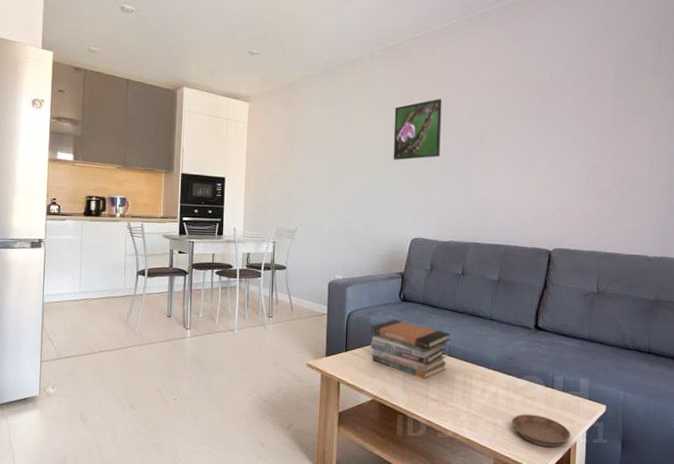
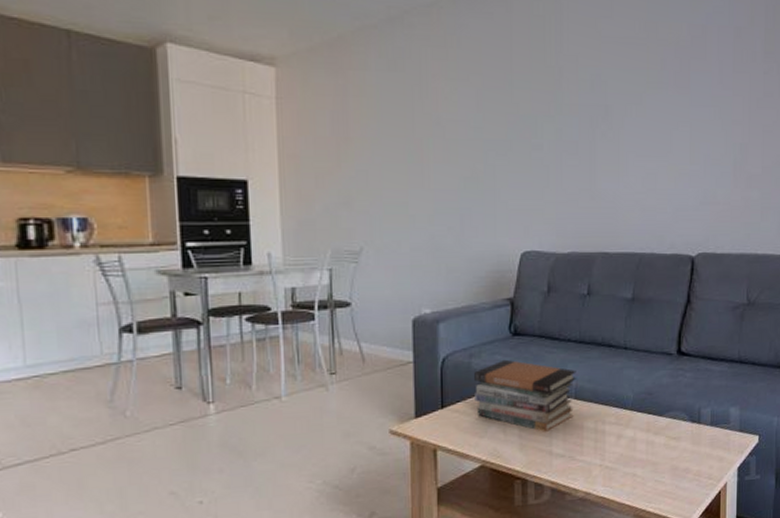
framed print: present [393,99,442,160] -> none [490,61,554,147]
saucer: present [512,414,571,447] -> none [653,457,721,493]

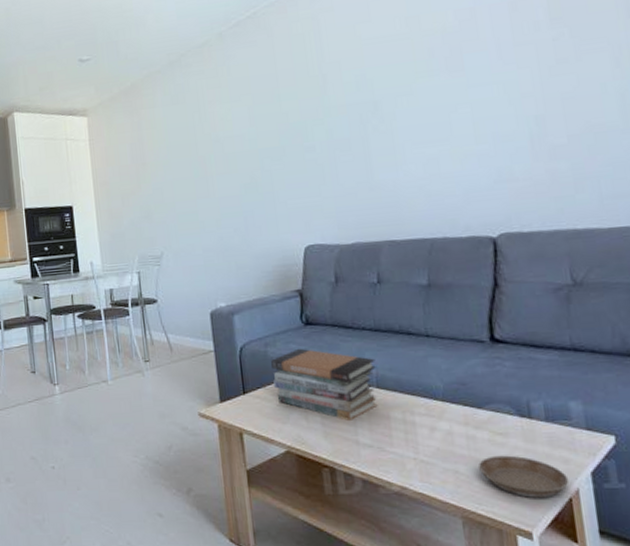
saucer: none [653,457,721,493] -> present [479,455,570,498]

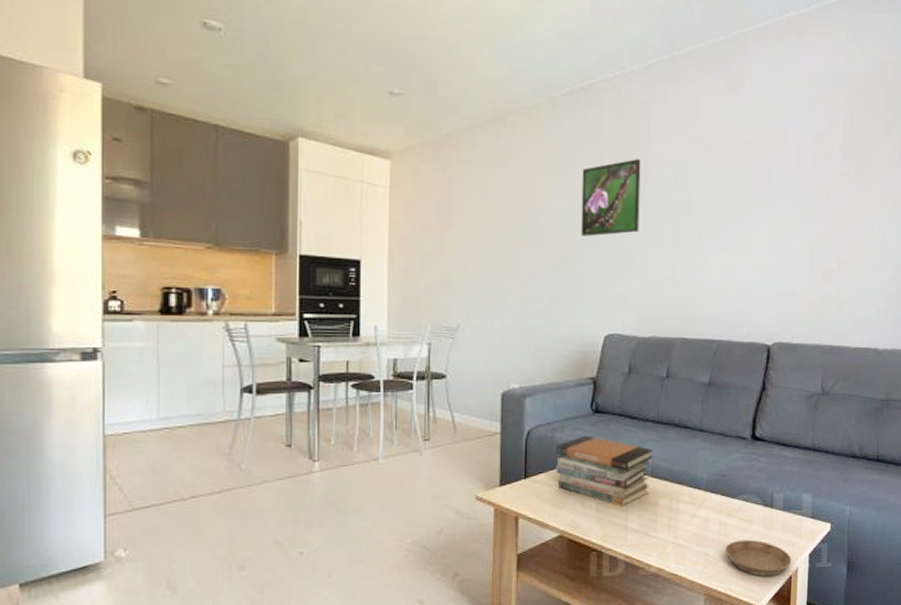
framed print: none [258,71,325,154] -> present [580,159,641,237]

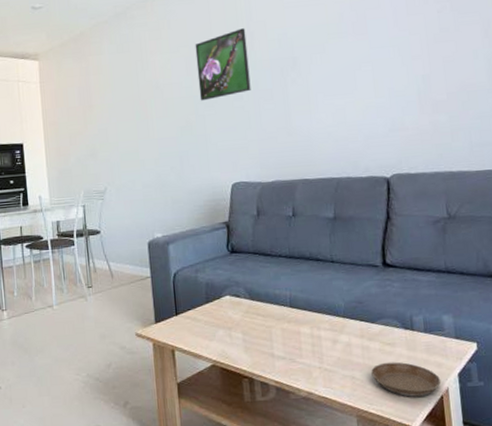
book stack: present [556,435,653,507] -> none [201,273,290,337]

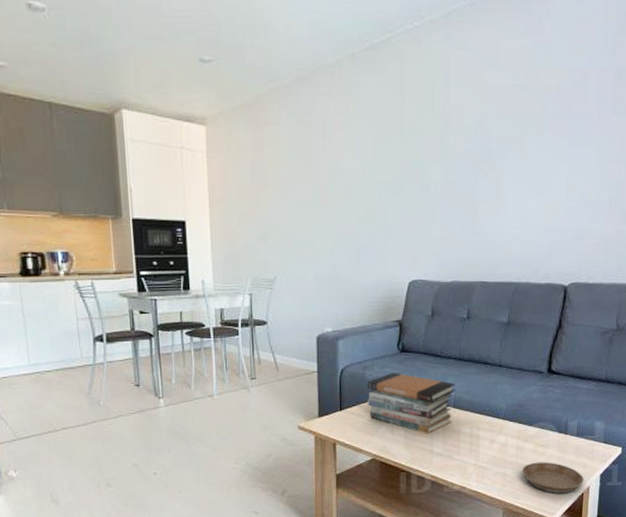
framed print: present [195,28,251,101] -> none [384,110,441,189]
book stack: none [201,273,290,337] -> present [368,372,455,434]

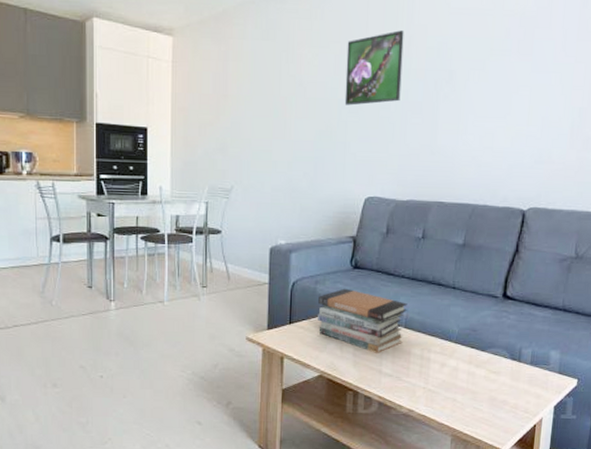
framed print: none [384,110,441,189] -> present [344,30,404,106]
saucer: present [522,462,584,493] -> none [472,389,537,423]

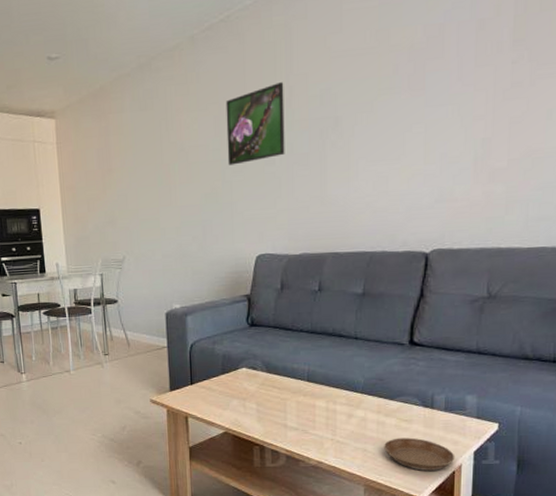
book stack: present [318,288,408,353] -> none [217,346,309,408]
saucer: none [472,389,537,423] -> present [384,437,455,471]

